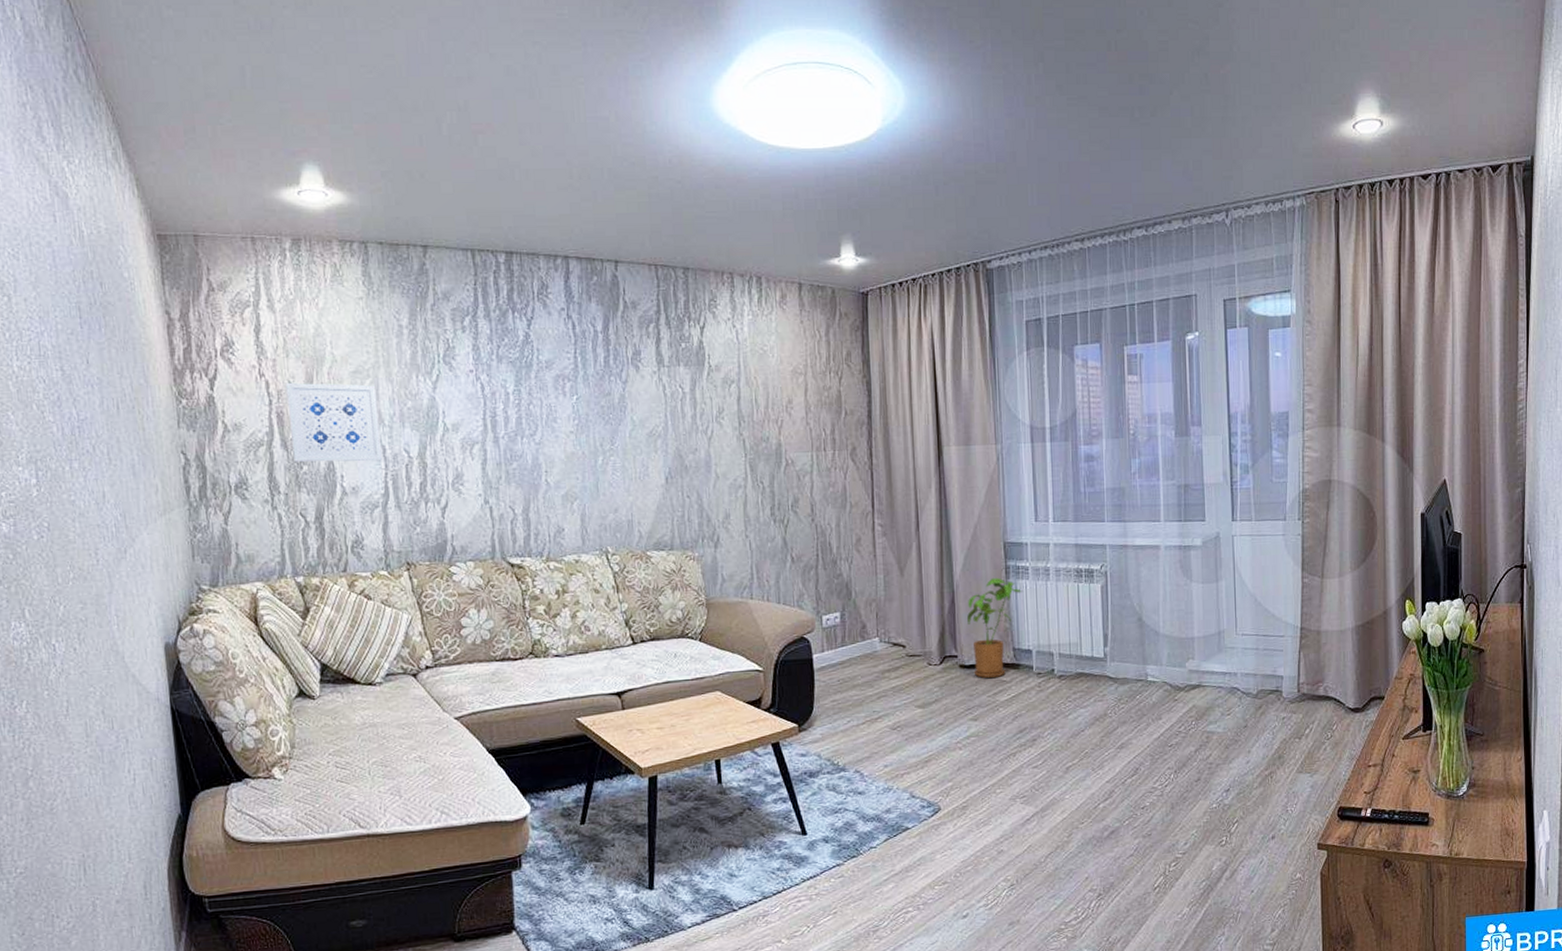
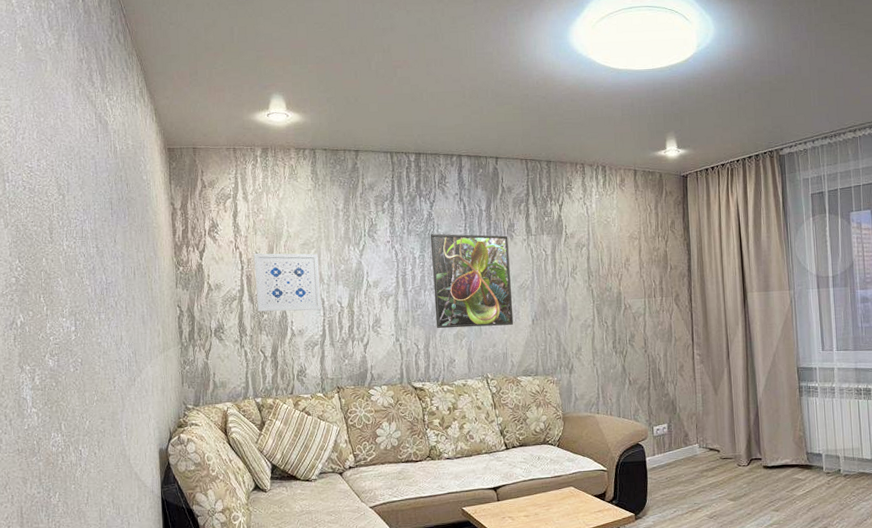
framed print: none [528,361,641,488] -> present [430,234,514,329]
house plant: present [967,577,1023,679] -> none [769,395,814,477]

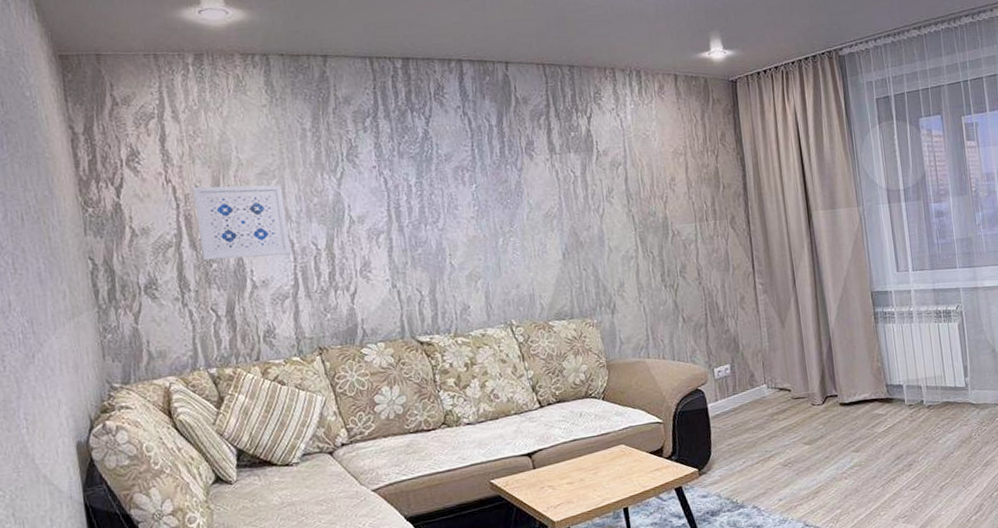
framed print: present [430,234,514,329] -> none [428,155,541,270]

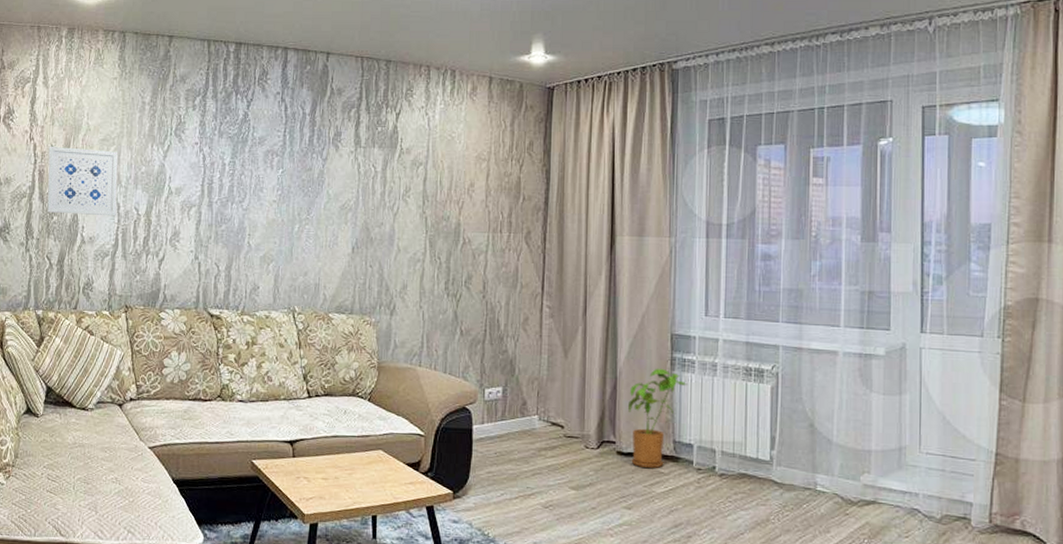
house plant: none [843,323,891,413] -> present [628,368,688,469]

